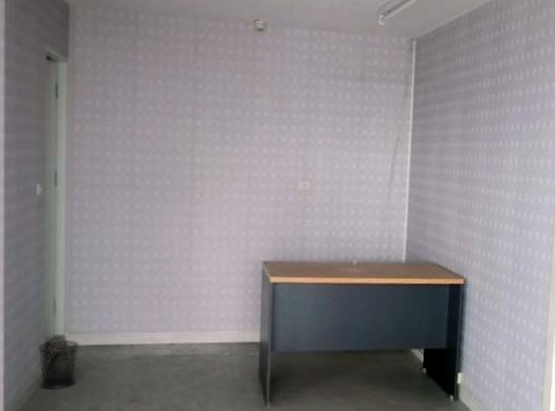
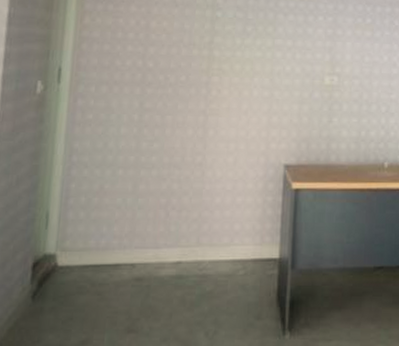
waste bin: present [37,339,80,390] -> none [23,259,73,320]

